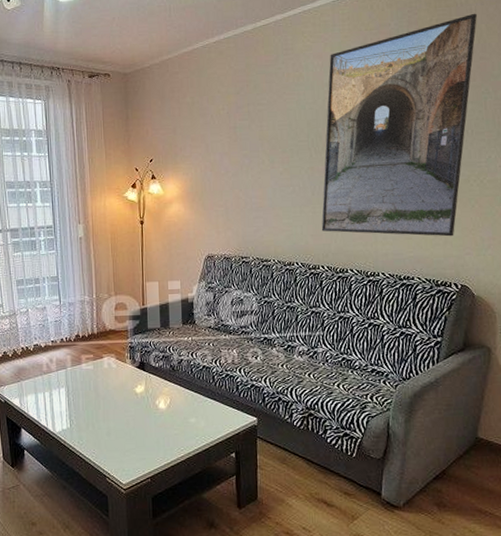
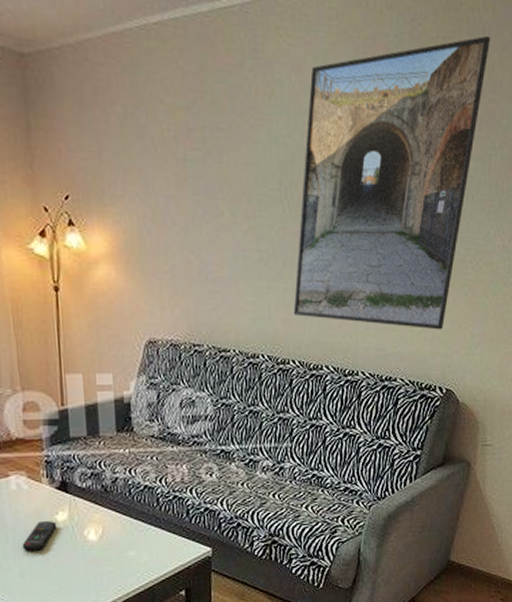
remote control: none [109,392,136,416] -> present [22,521,57,551]

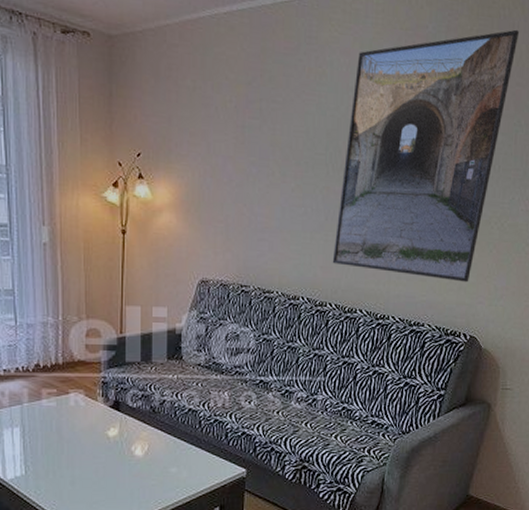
remote control: present [22,521,57,551] -> none [75,436,108,462]

